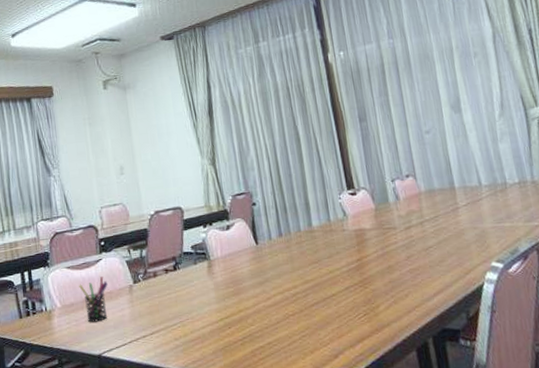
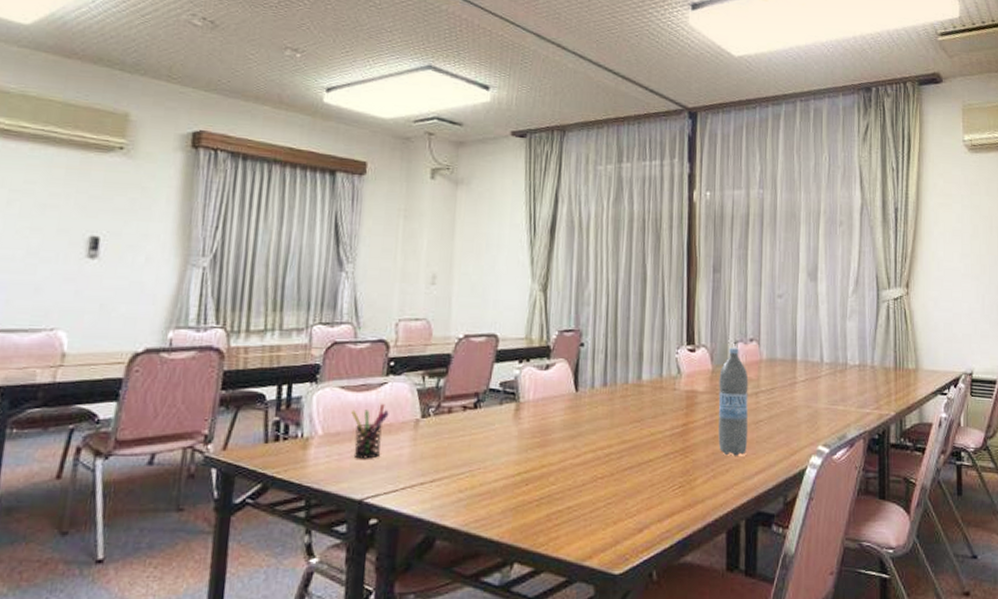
water bottle: none [382,185,422,282] -> present [718,347,749,456]

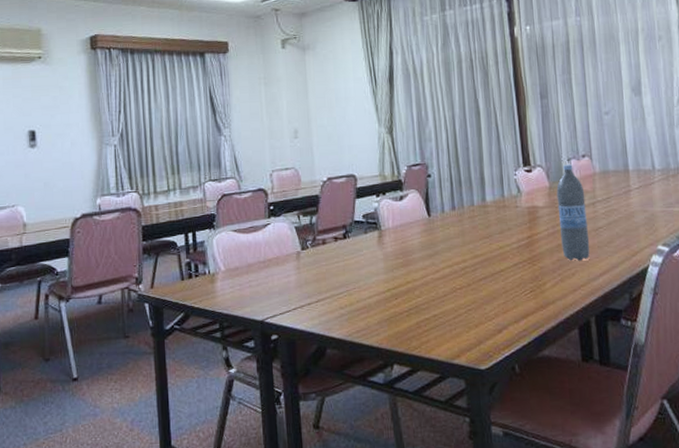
pen holder: present [351,404,389,459] -> none [245,241,275,288]

